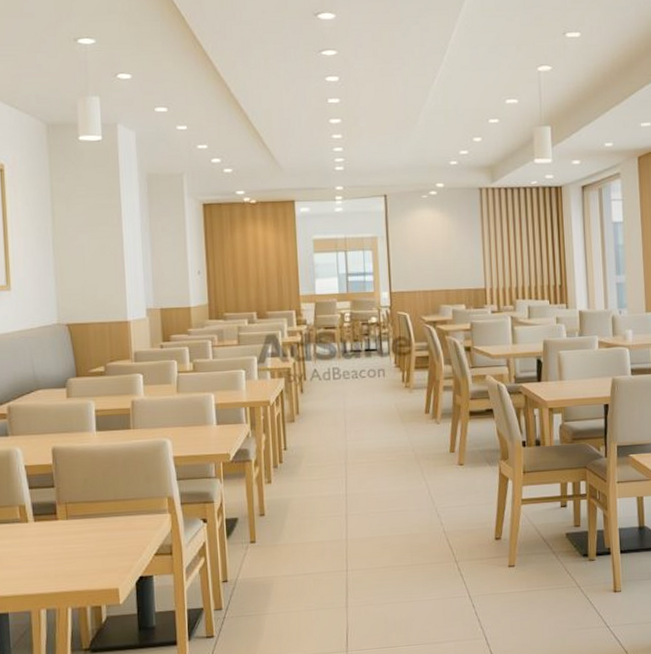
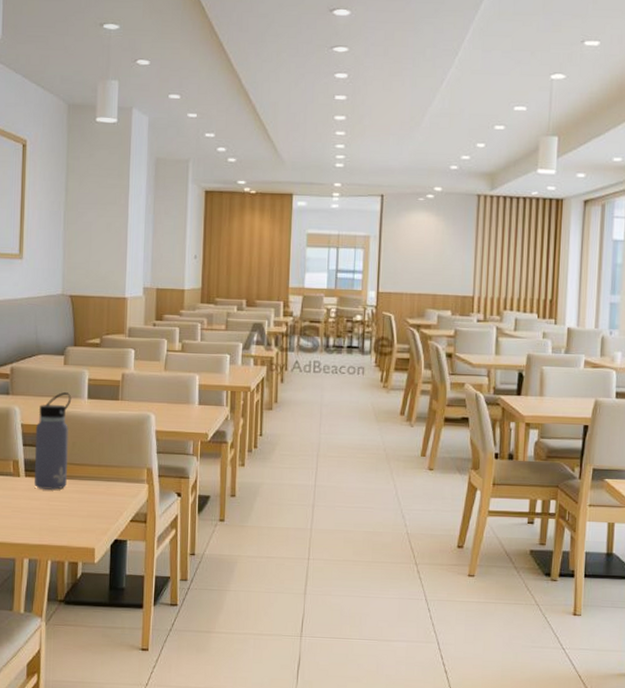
water bottle: none [41,427,81,533] -> present [34,392,72,490]

